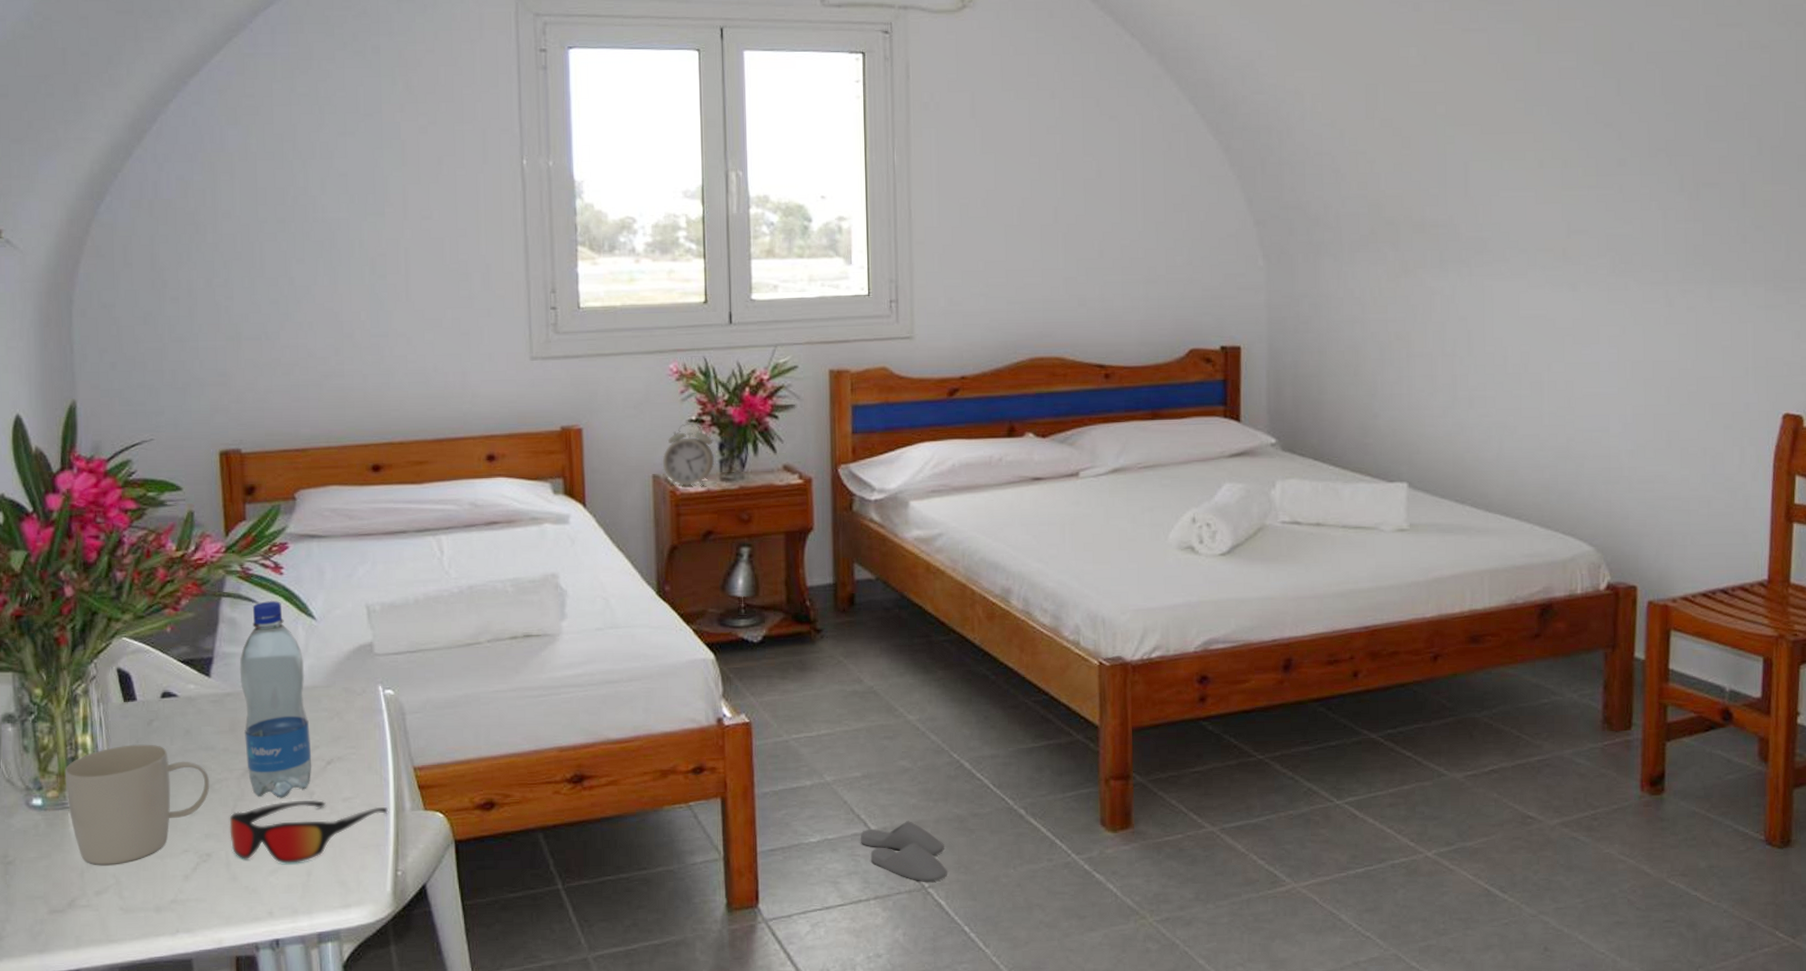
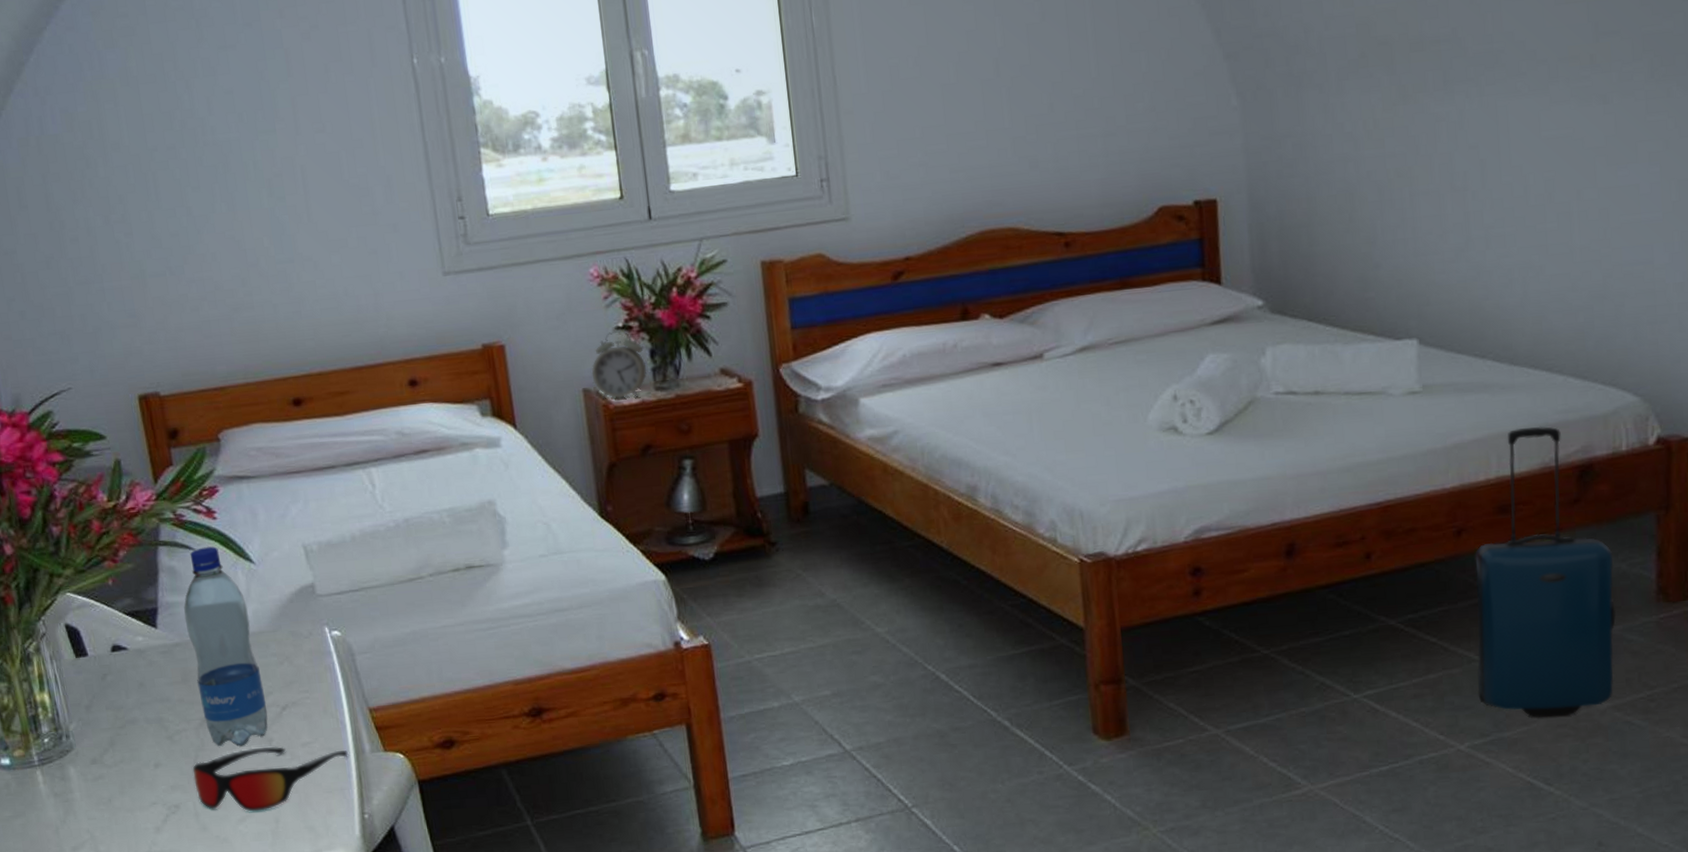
mug: present [65,744,210,866] -> none [27,698,170,822]
slippers: present [860,821,948,882] -> none [835,738,932,801]
suitcase: none [1445,567,1567,831] -> present [1475,426,1616,718]

